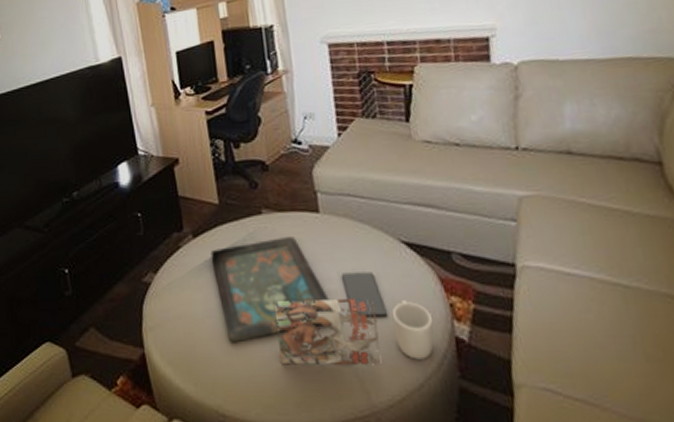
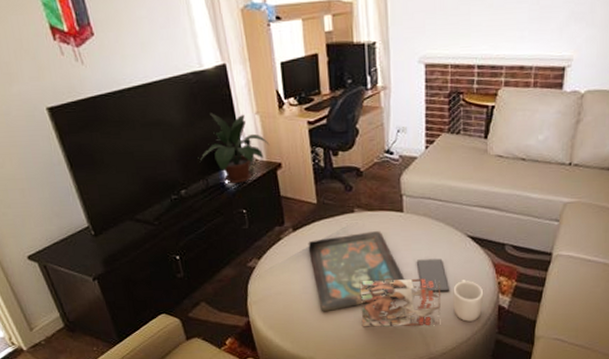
potted plant: none [91,107,166,183] -> present [198,113,270,183]

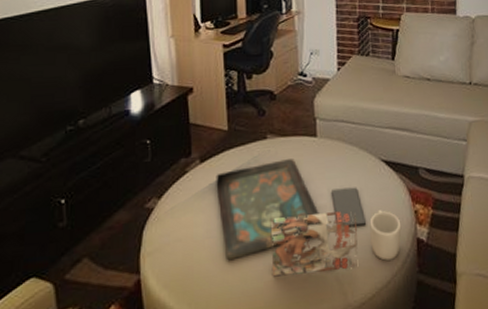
potted plant: present [198,113,270,183] -> none [103,36,183,111]

